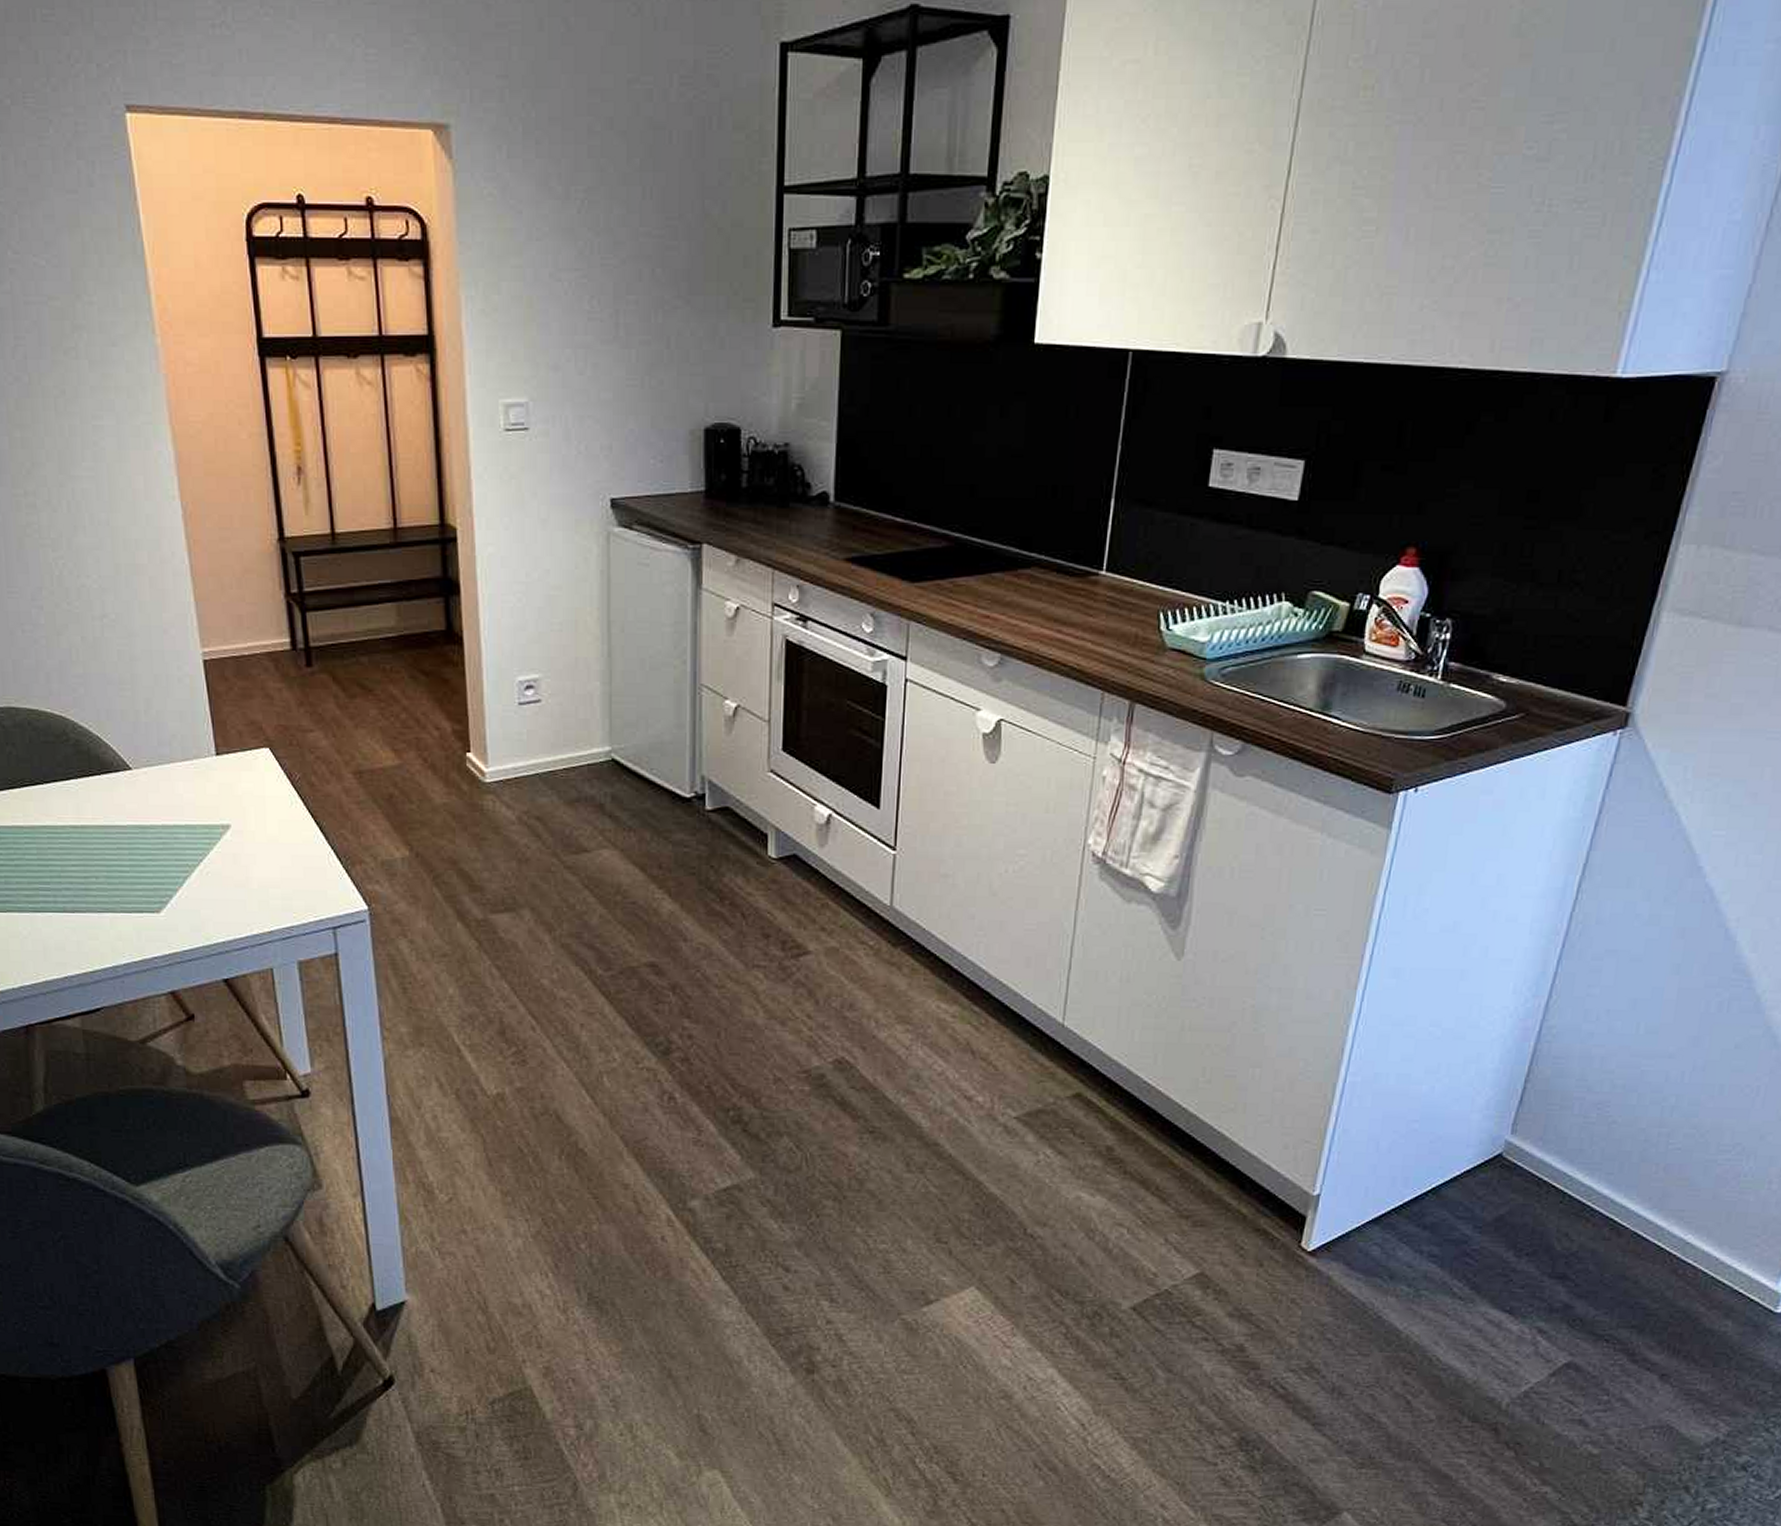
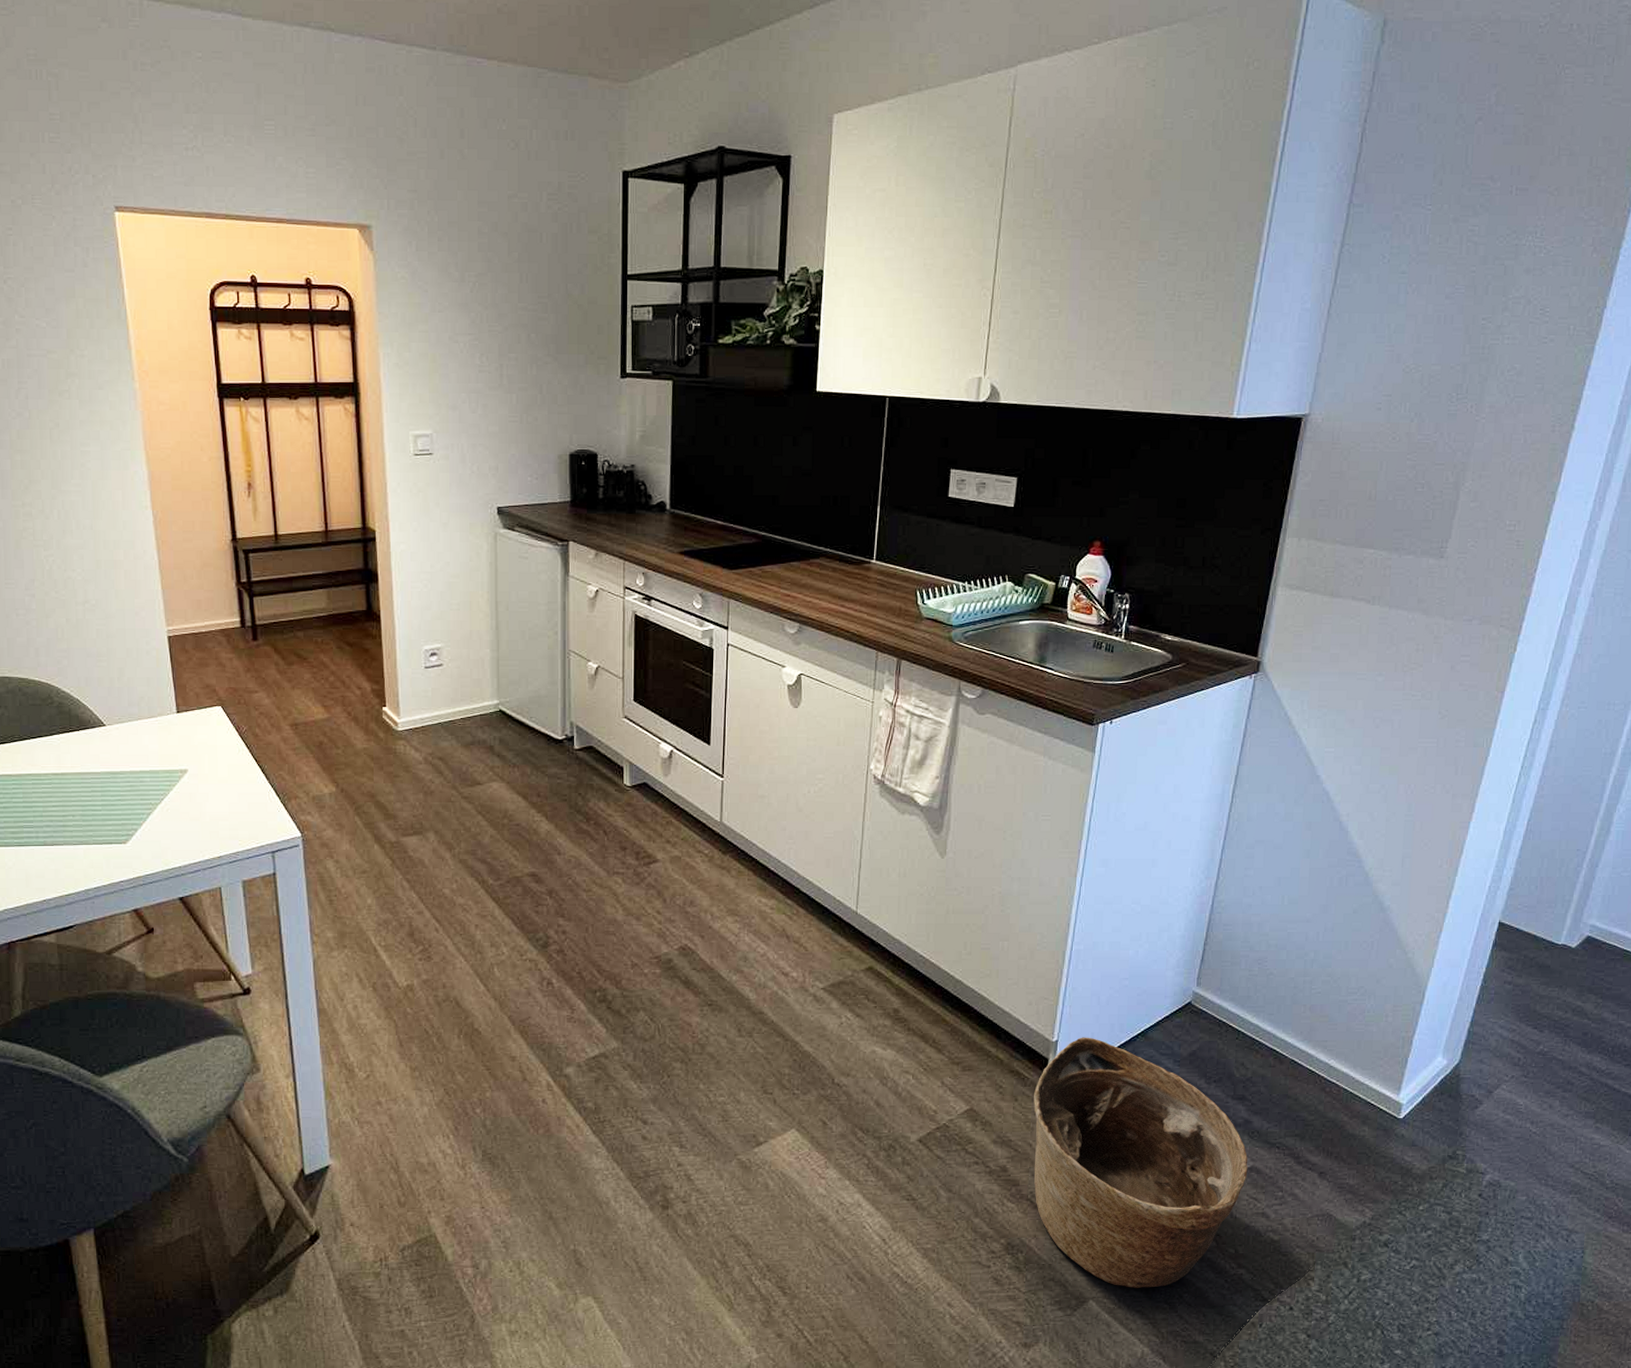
basket: none [1279,1191,1565,1502] -> present [1034,1037,1248,1288]

